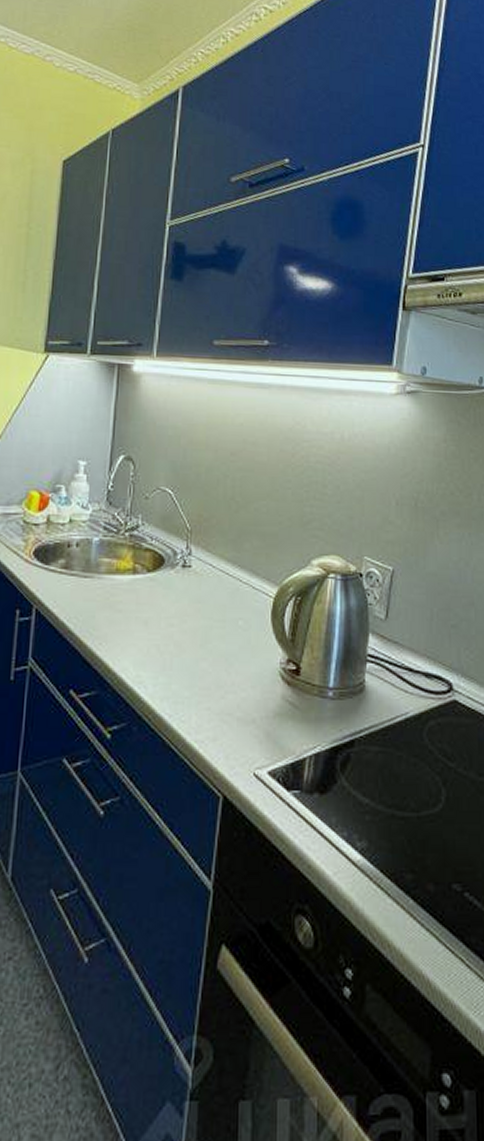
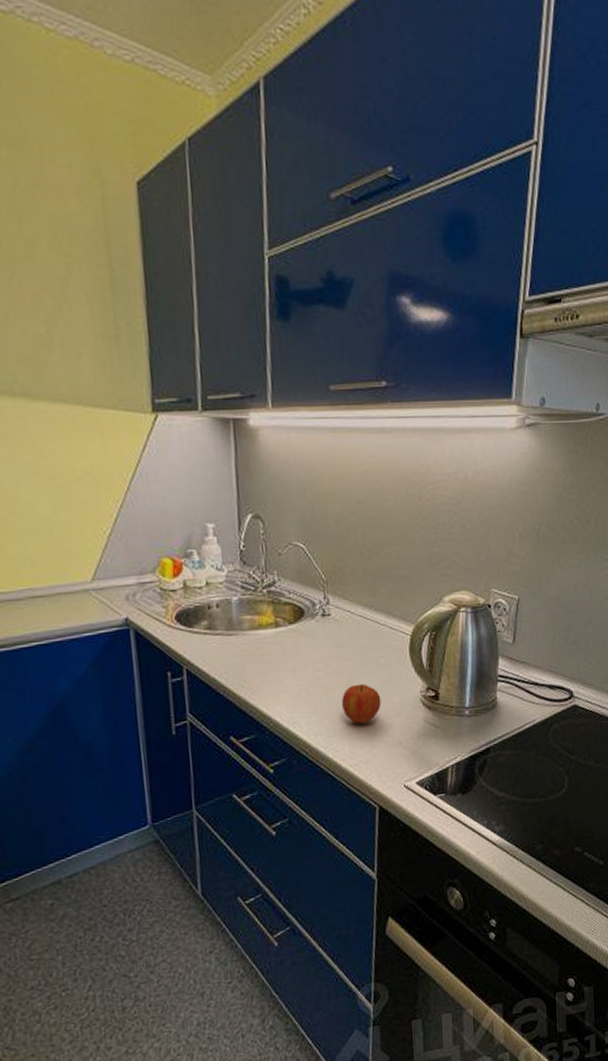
apple: none [192,646,236,694] -> present [341,683,381,725]

